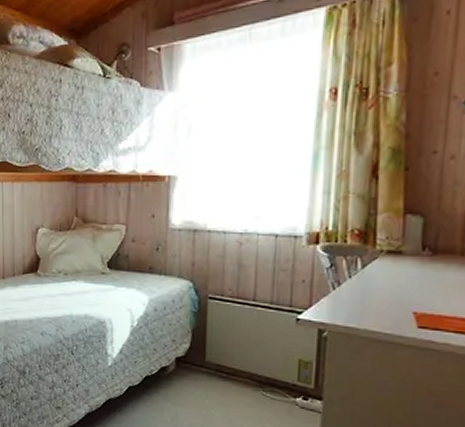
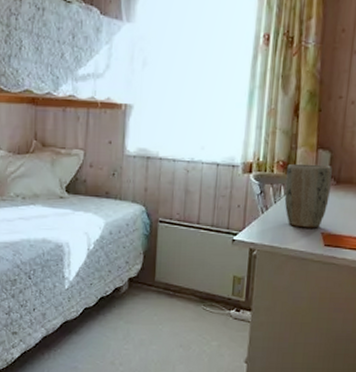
plant pot: none [362,232,426,307] -> present [284,163,332,228]

